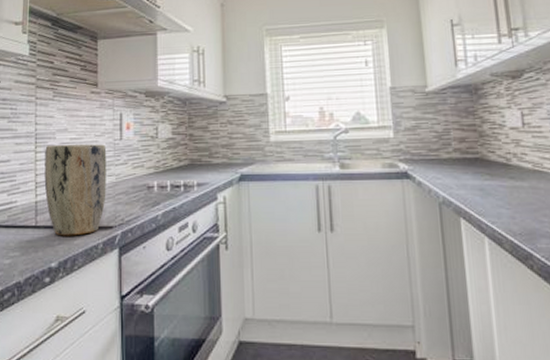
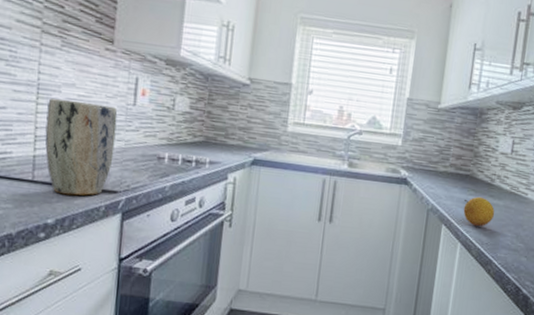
fruit: none [479,180,521,216] -> present [463,196,495,227]

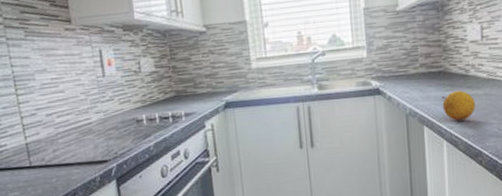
plant pot: present [45,98,118,196] -> none [26,82,97,173]

